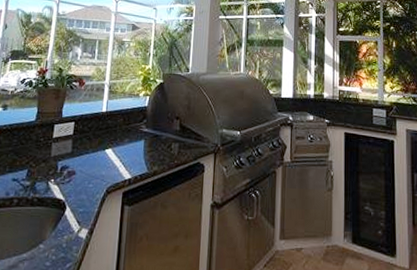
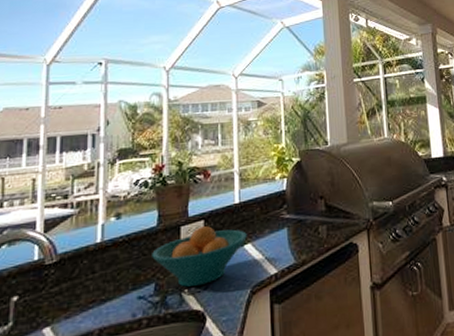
fruit bowl: none [28,126,109,178] -> present [152,225,247,287]

